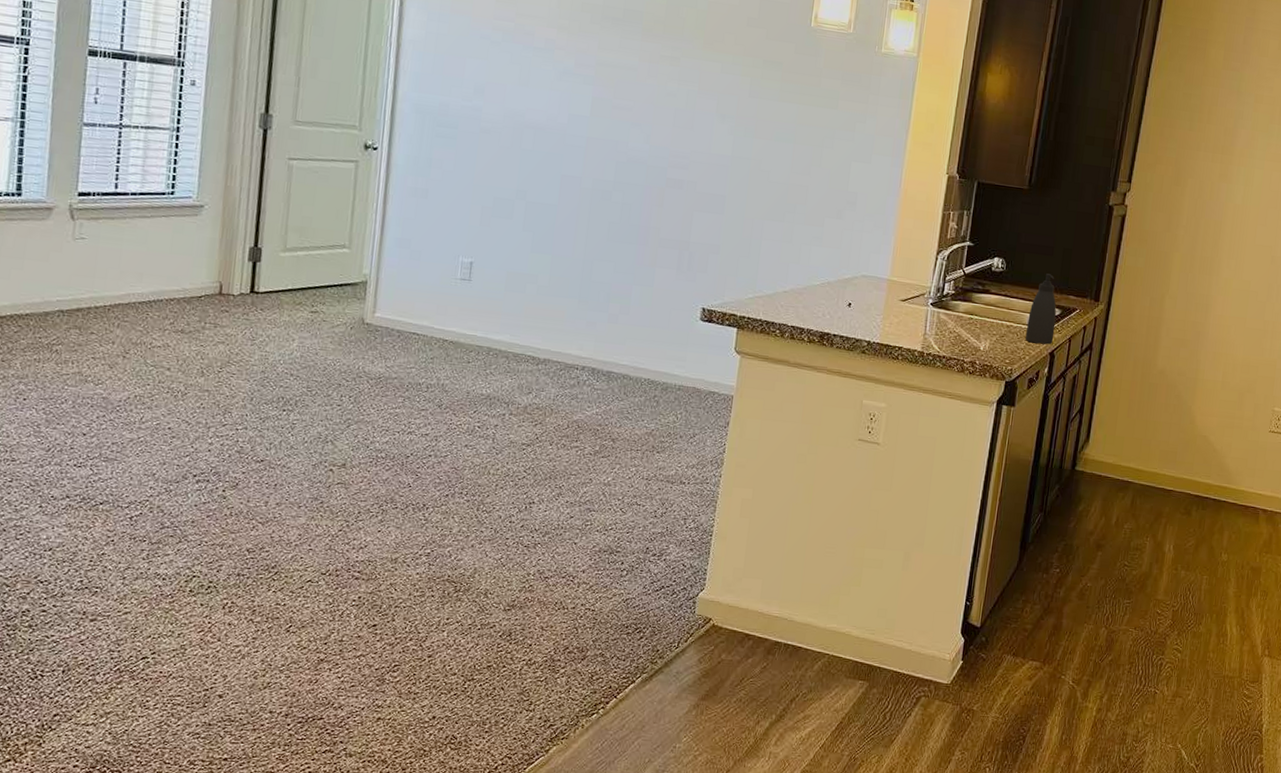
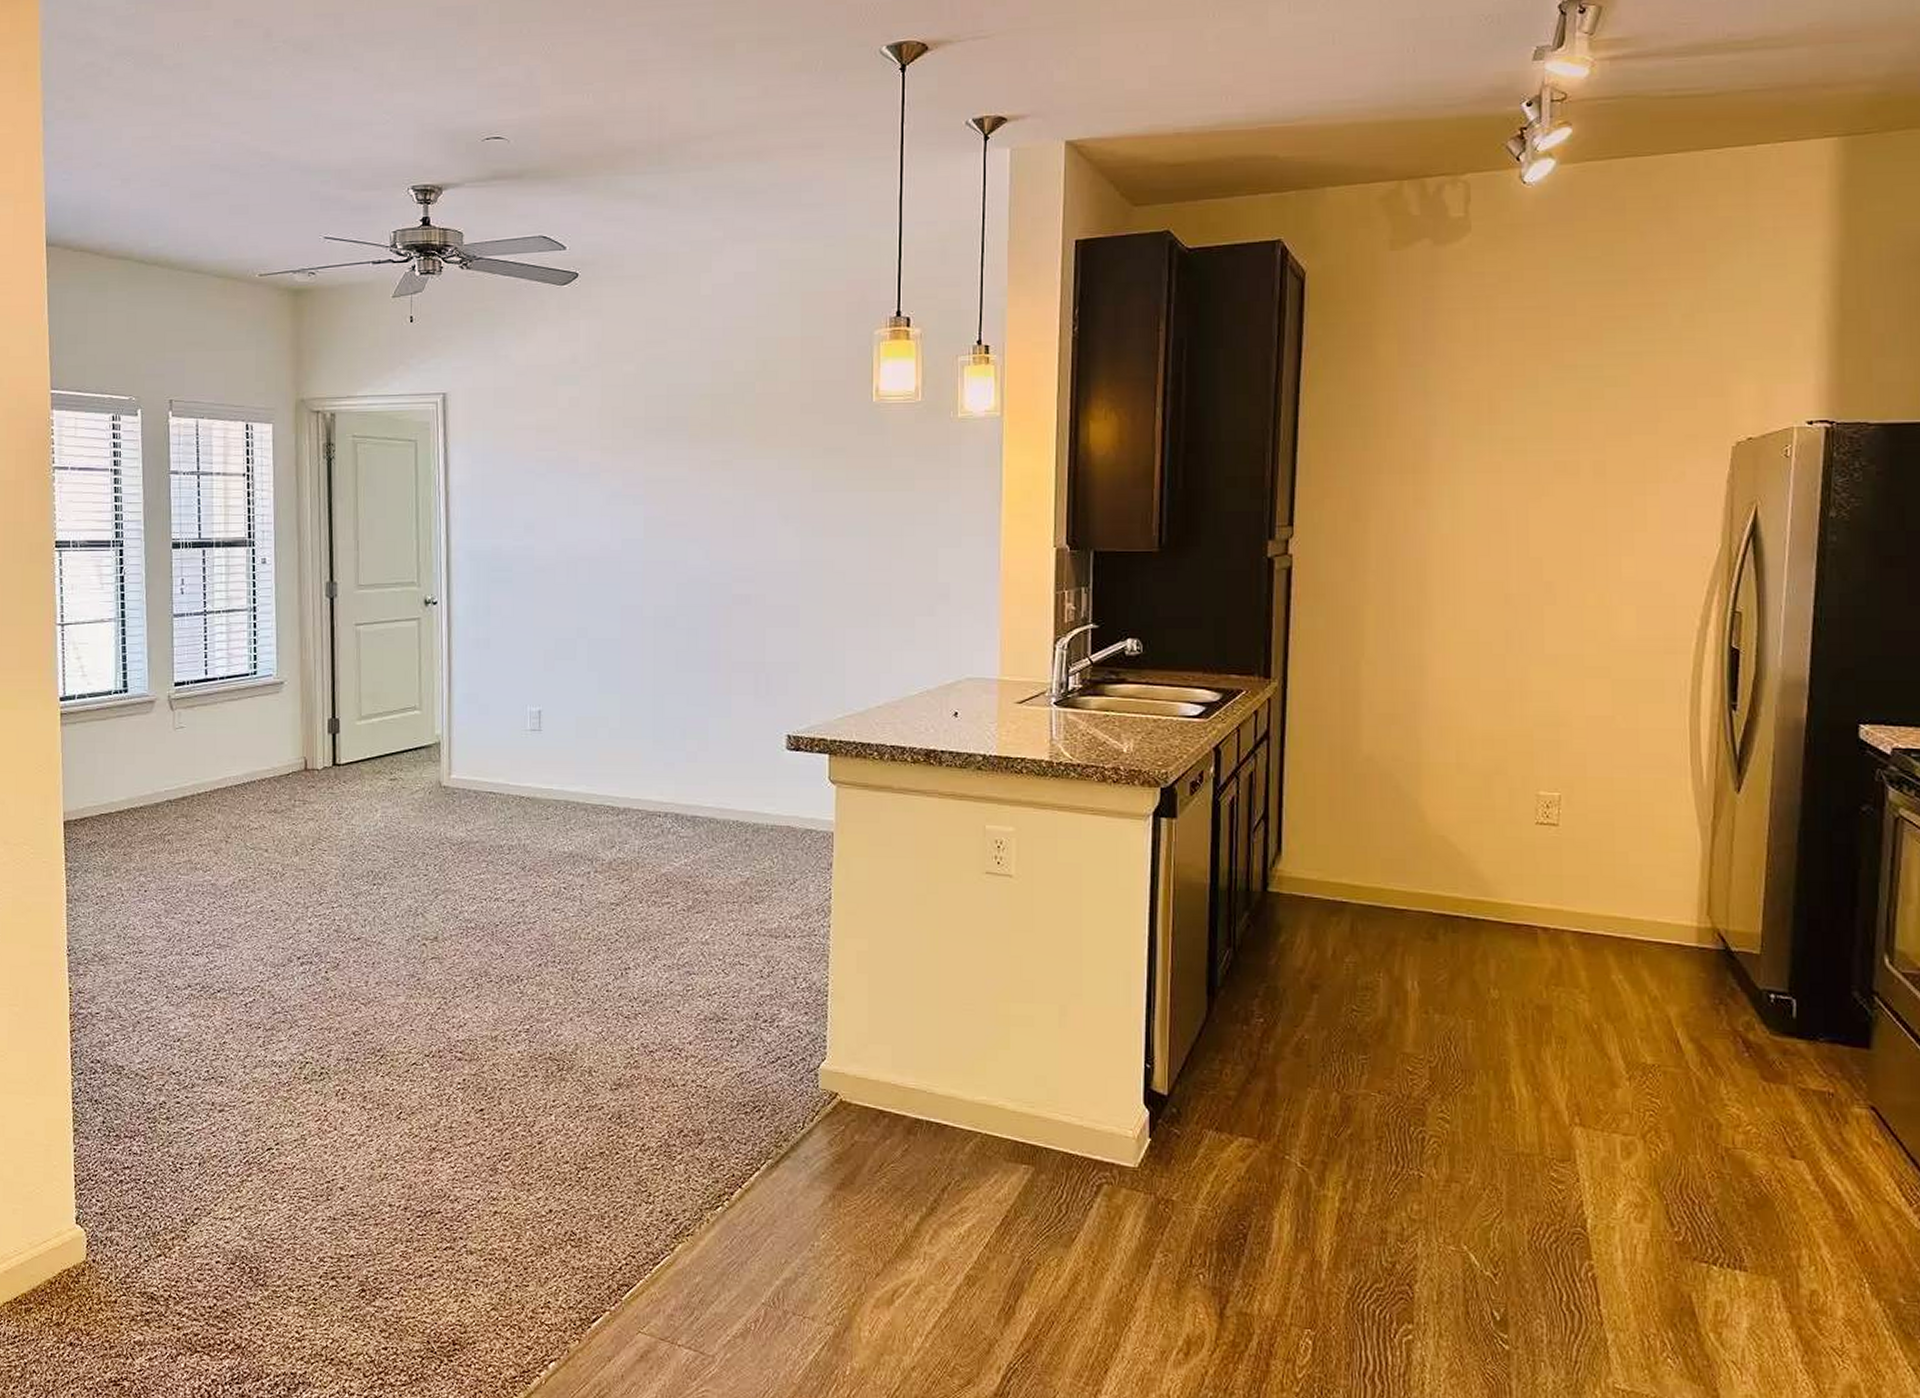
soap dispenser: present [1025,273,1057,345] -> none [1178,651,1217,738]

